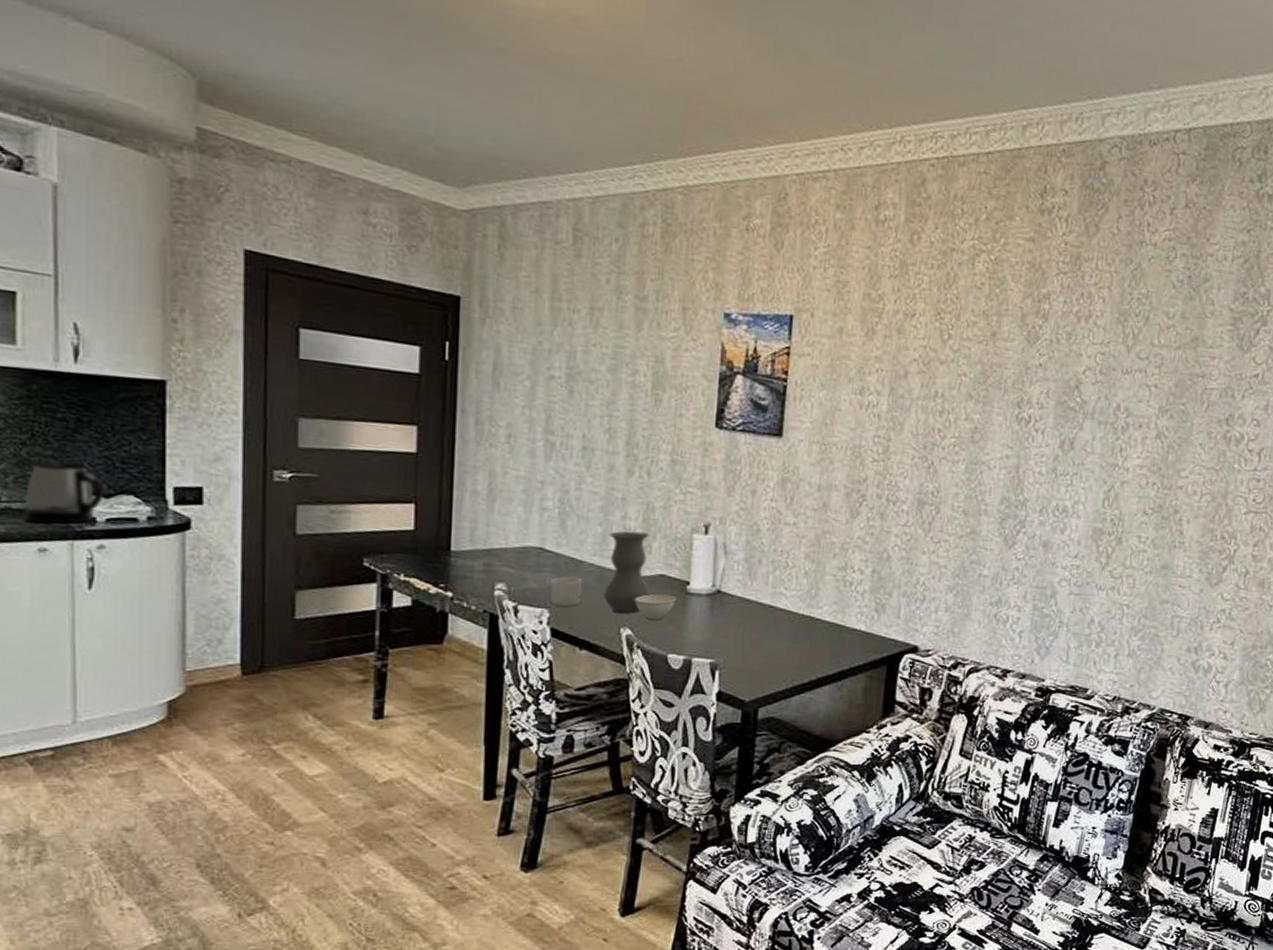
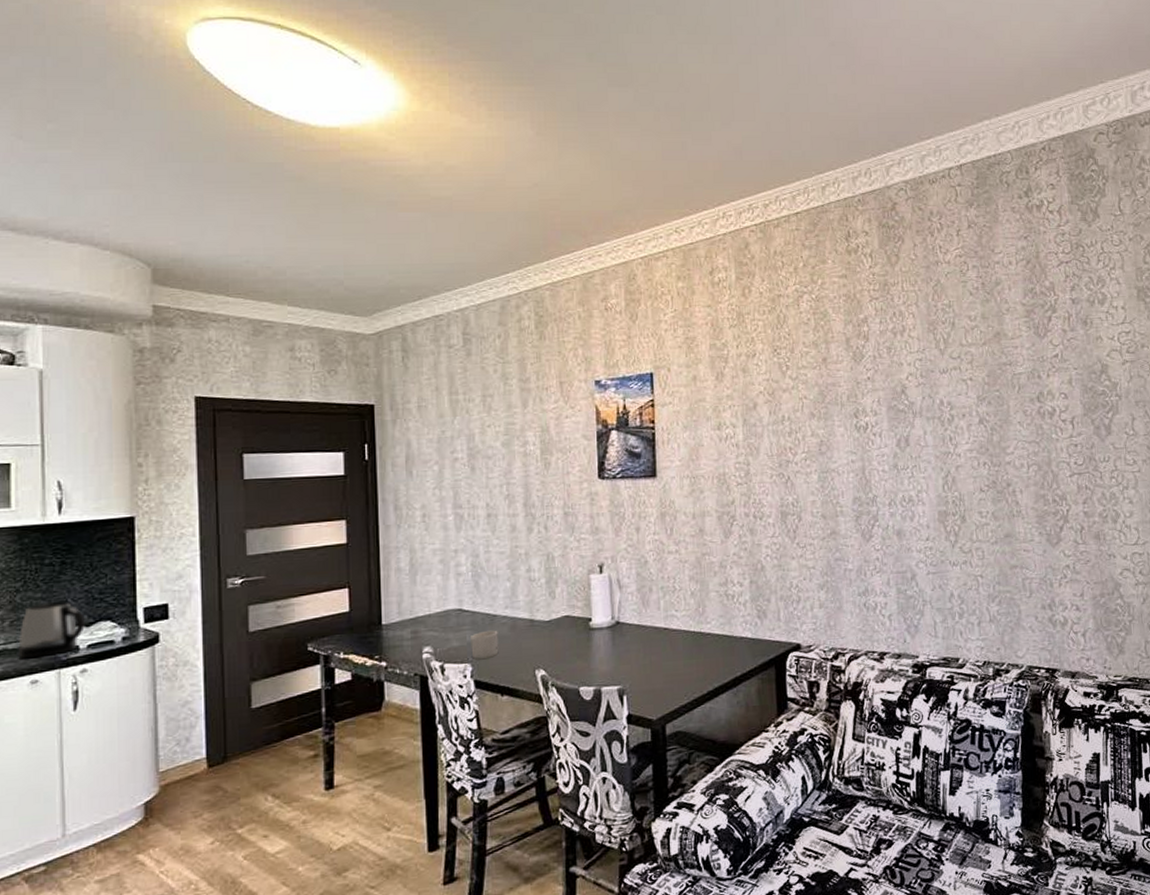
vase: present [604,531,651,615] -> none [517,580,558,658]
bowl: present [634,594,676,621] -> none [545,633,581,659]

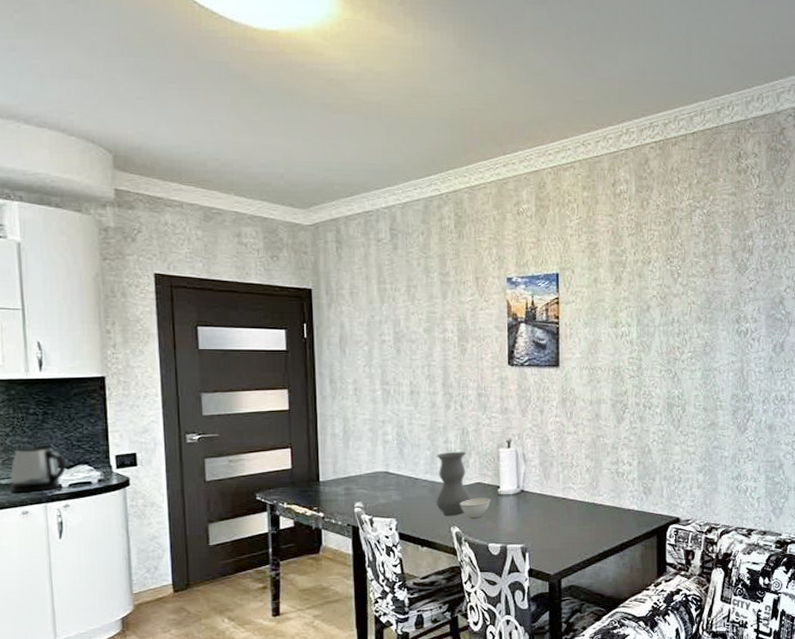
mug: present [471,630,499,661] -> none [396,491,420,517]
vase: none [517,580,558,658] -> present [436,451,471,517]
bowl: none [545,633,581,659] -> present [459,498,491,519]

